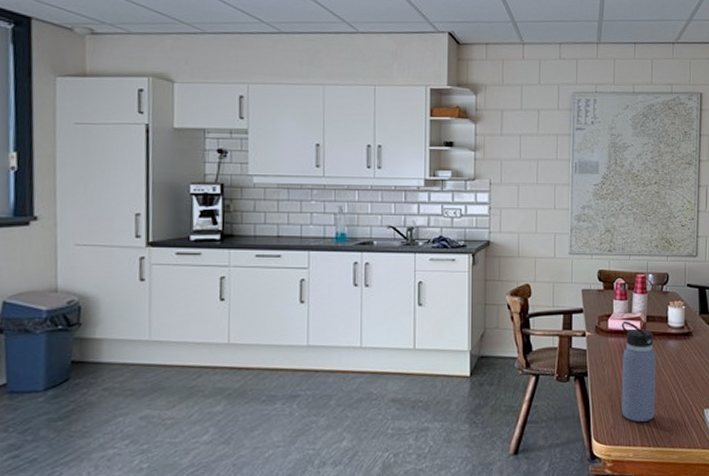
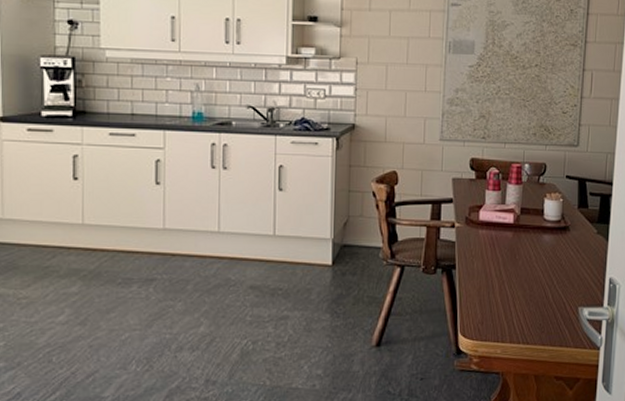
water bottle: present [621,321,656,422] -> none [490,213,530,318]

